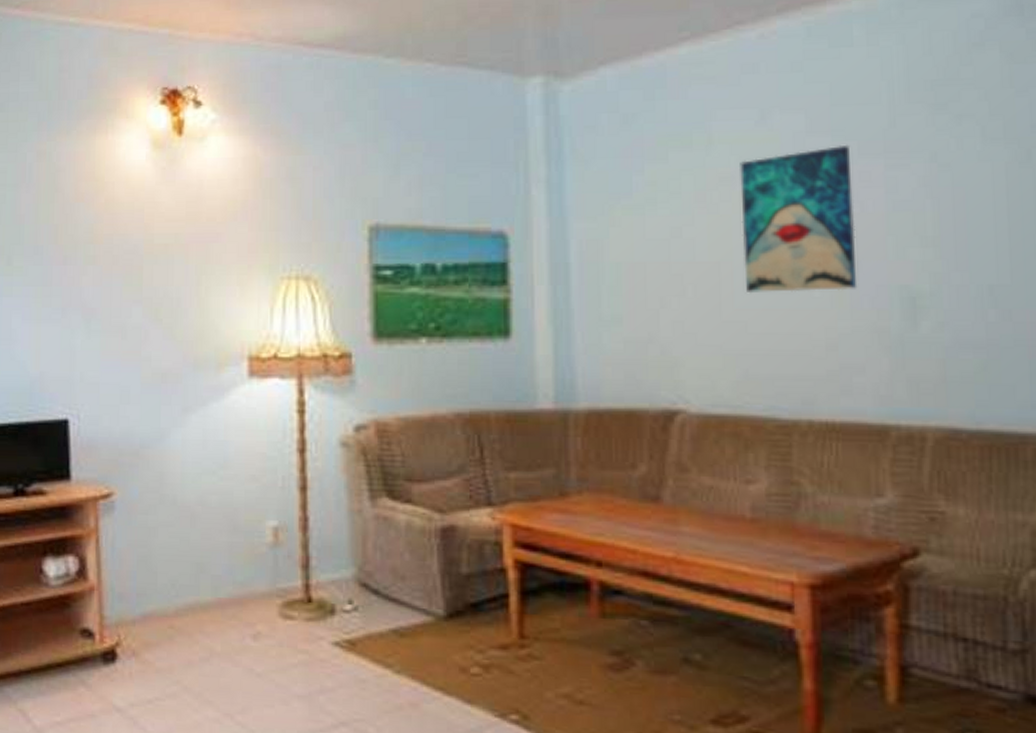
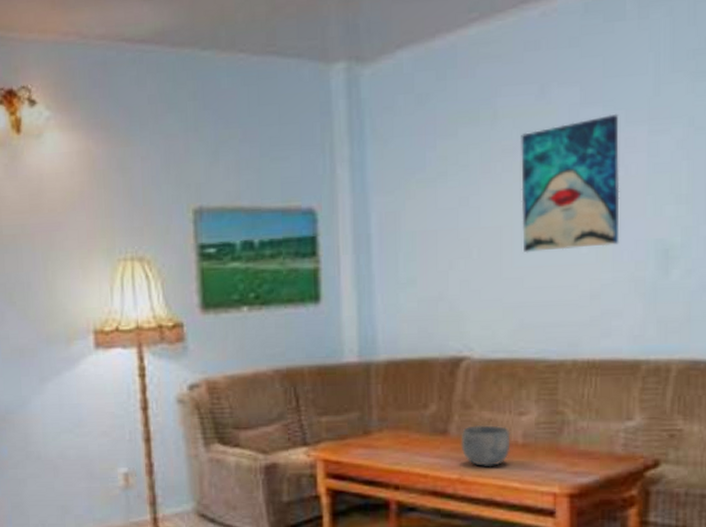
bowl: none [676,492,737,546] -> present [461,424,511,468]

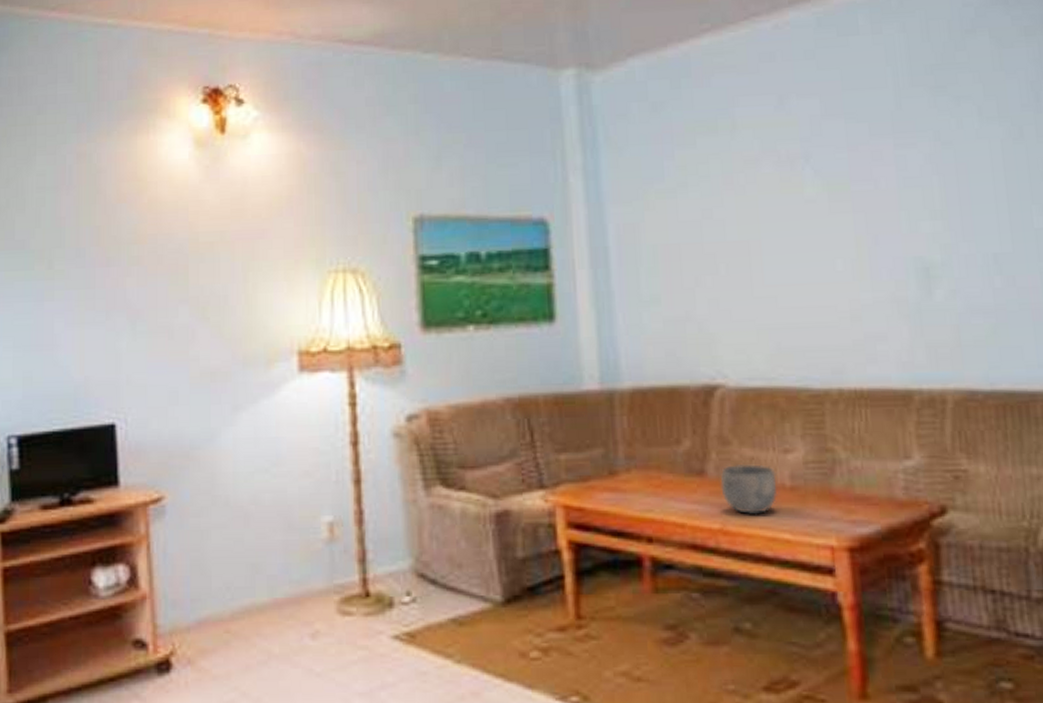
wall art: present [521,113,620,253] -> none [762,126,876,270]

